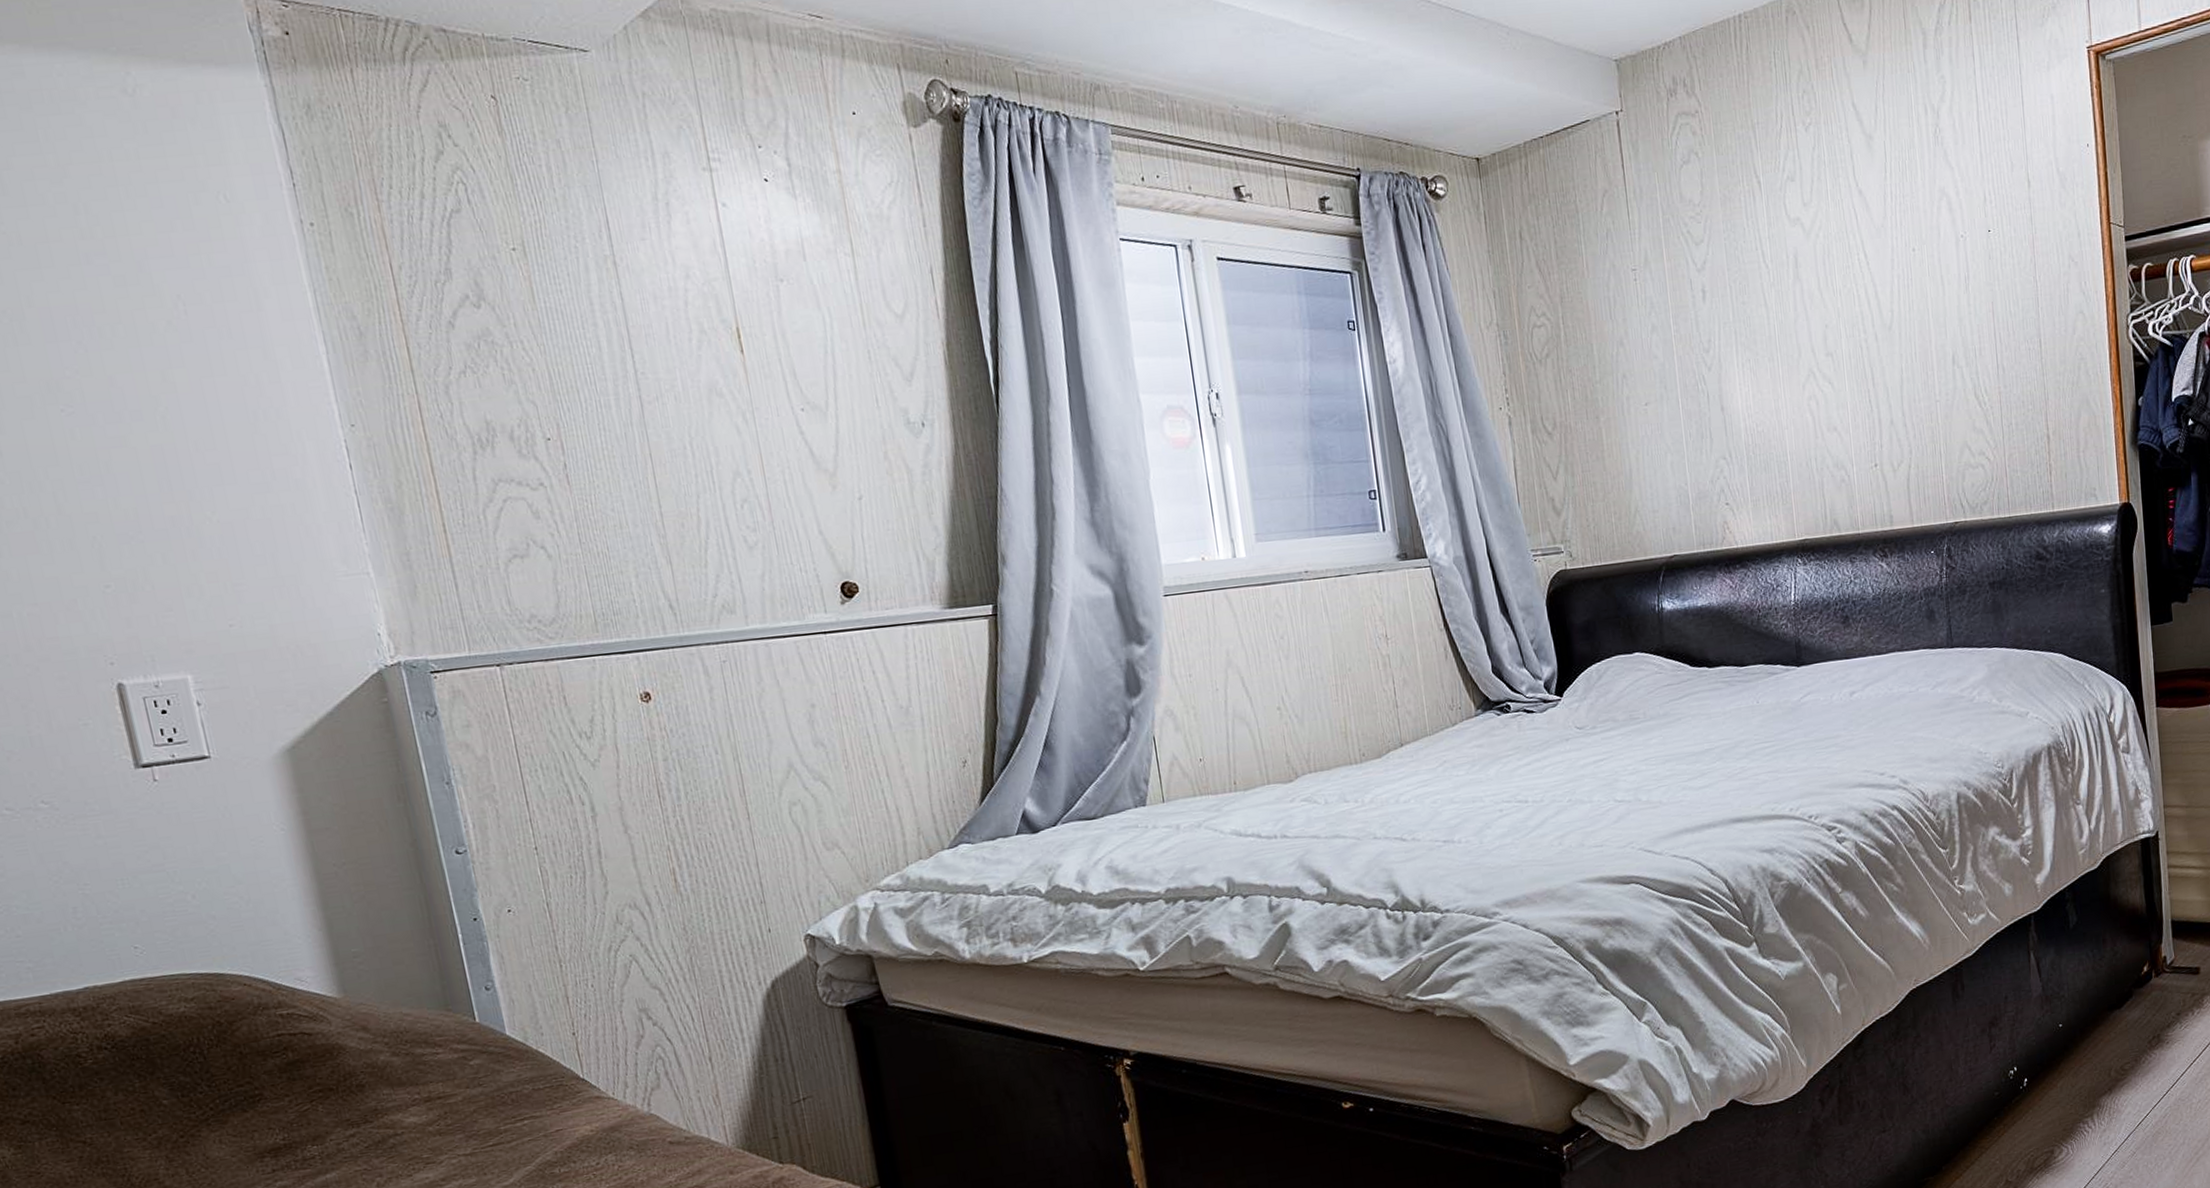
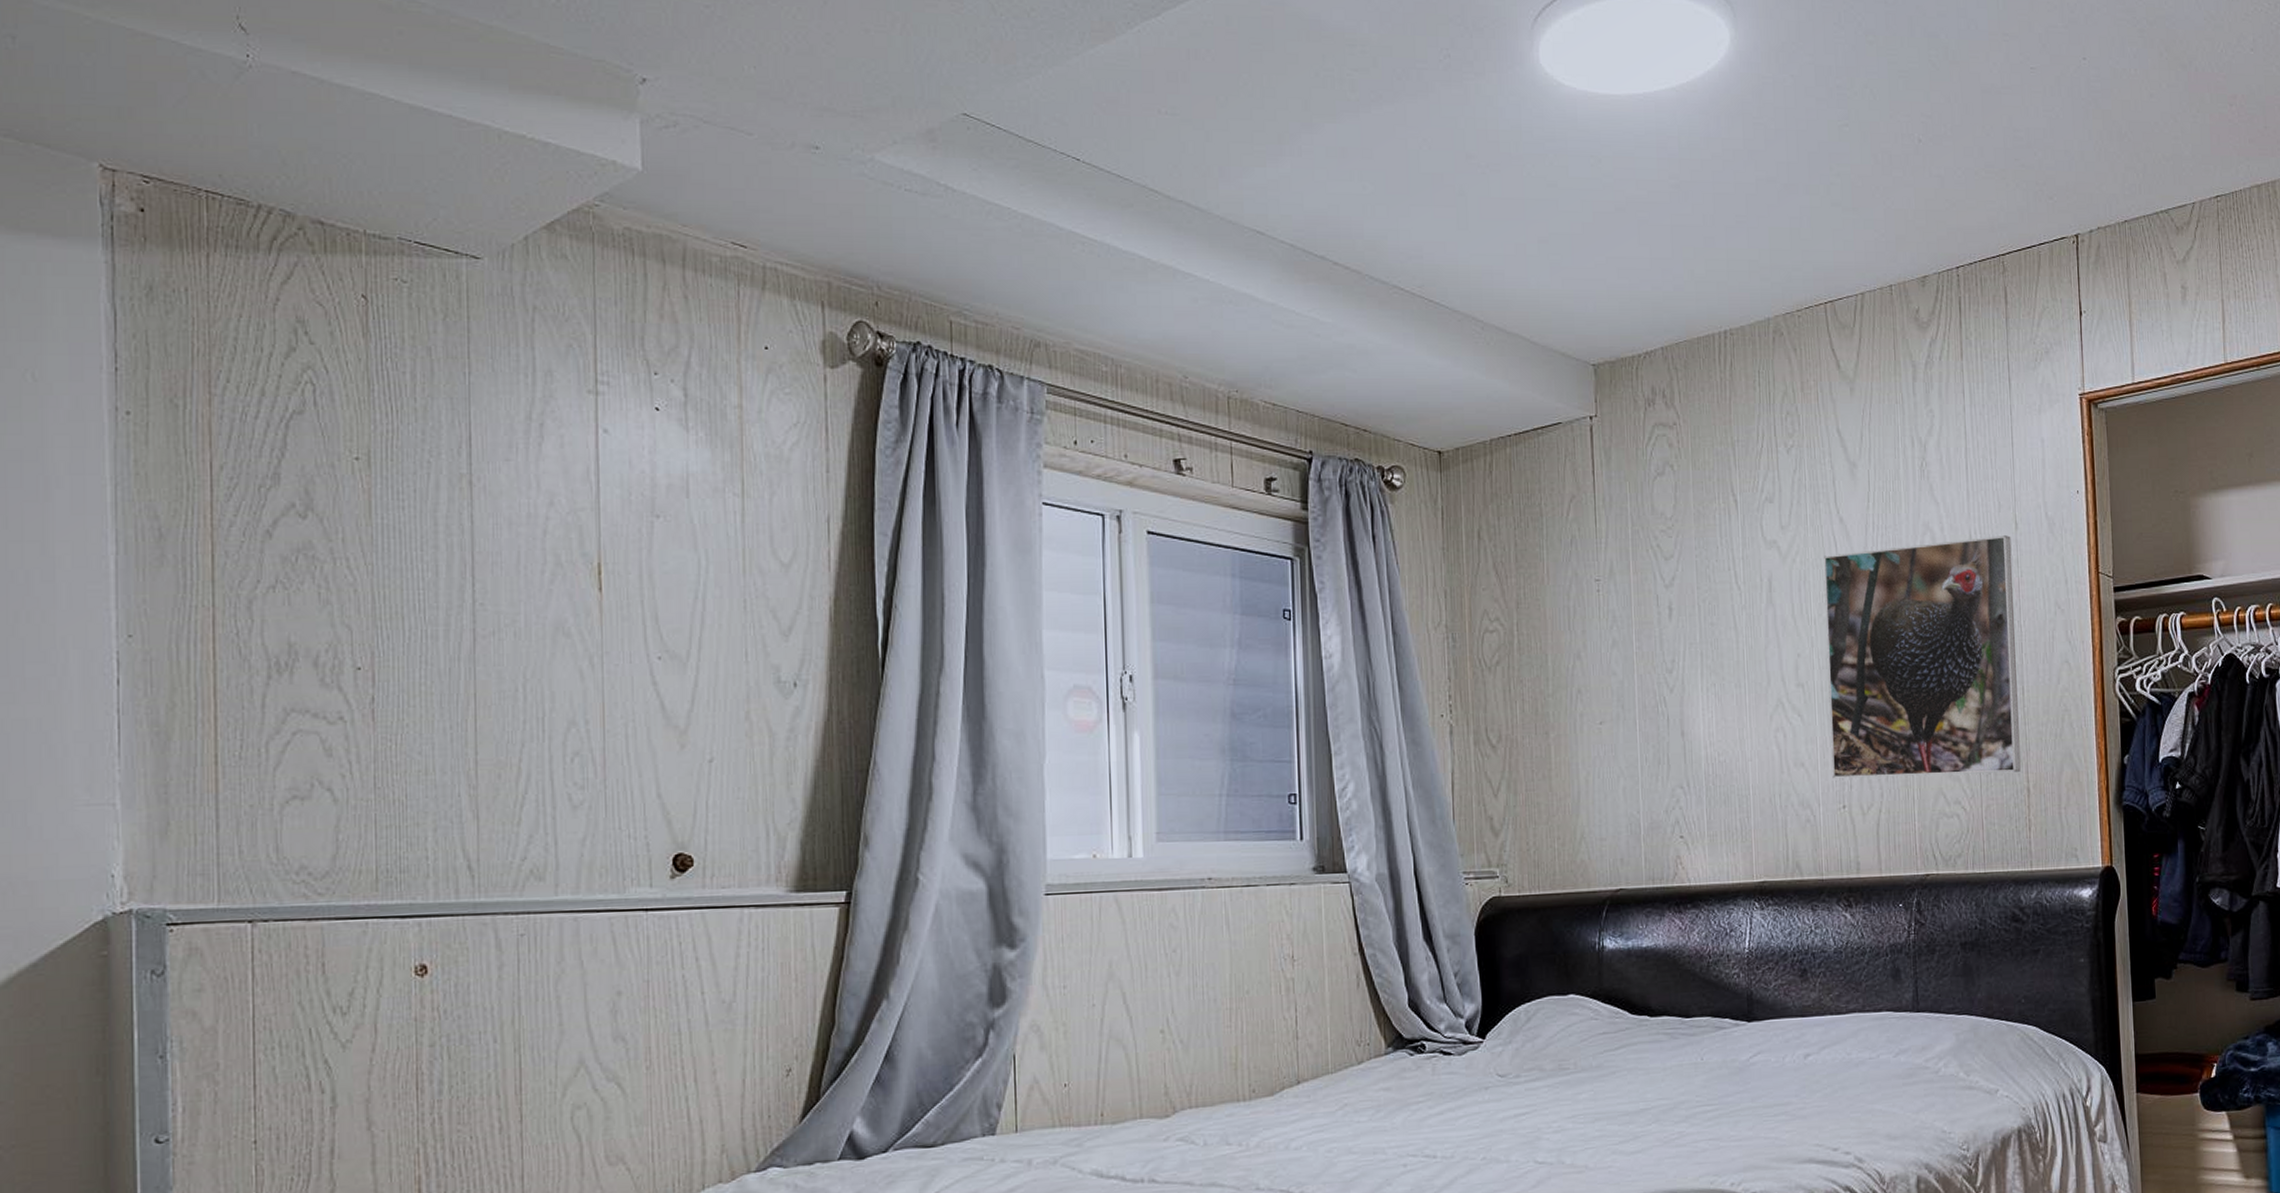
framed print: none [1845,194,2041,439] -> present [1823,535,2021,778]

